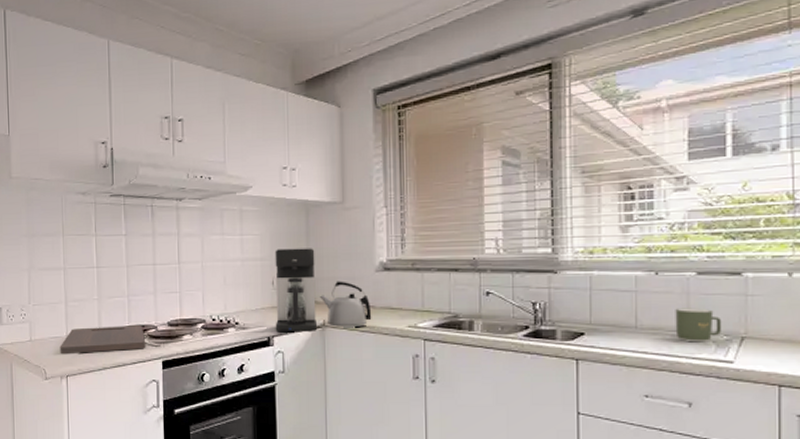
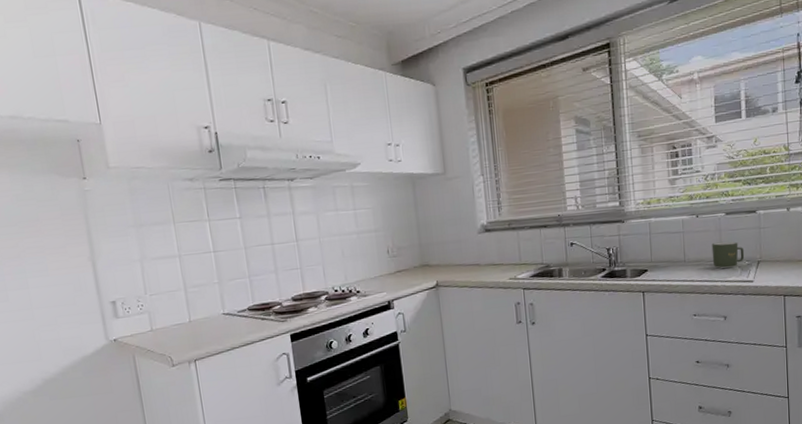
cutting board: present [60,324,146,355] -> none [184,302,273,340]
coffee maker: present [275,248,318,333] -> none [387,217,432,296]
kettle: present [319,281,372,329] -> none [431,244,478,287]

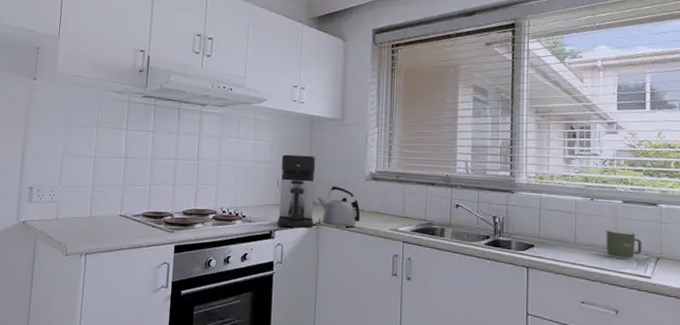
coffee maker: none [387,217,432,296] -> present [277,154,316,229]
kettle: none [431,244,478,287] -> present [316,186,361,229]

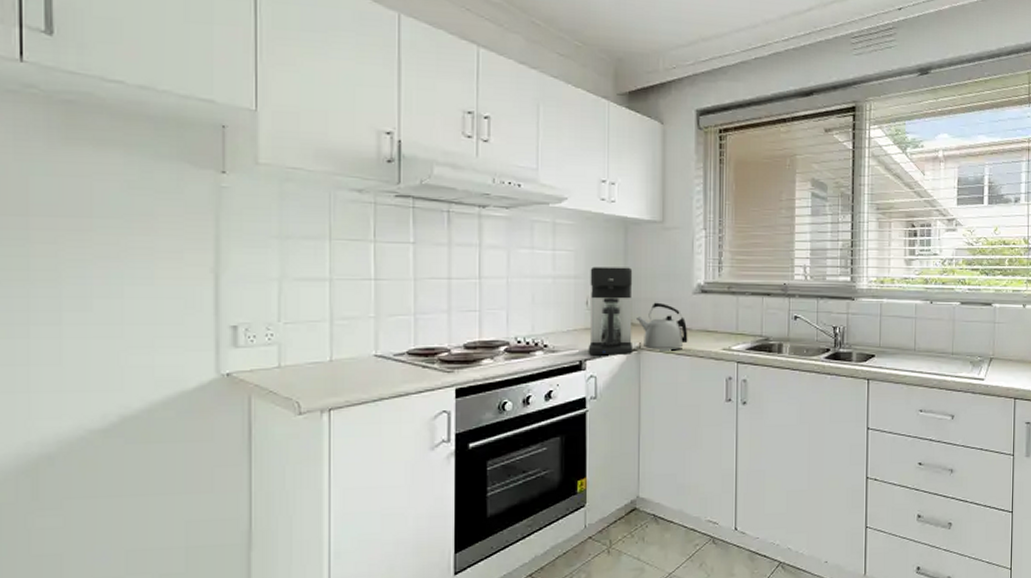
mug: present [606,229,642,260] -> none [944,333,977,363]

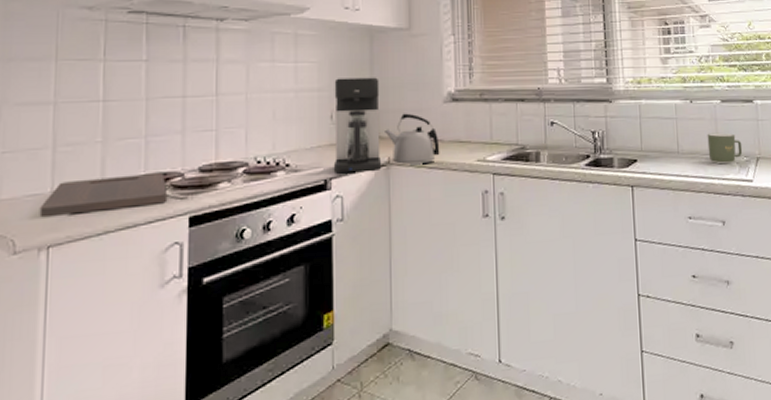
cutting board: none [320,347,436,384] -> present [39,172,168,218]
mug: none [944,333,977,363] -> present [707,132,743,165]

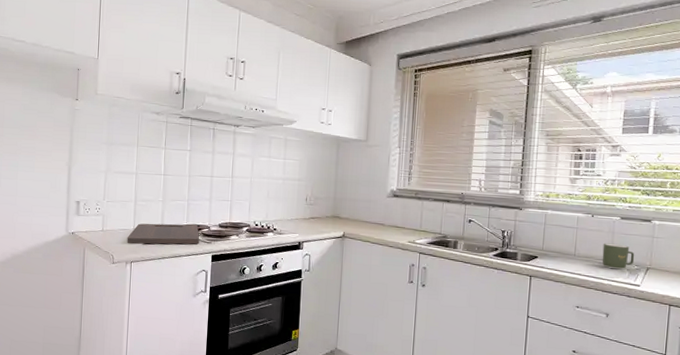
coffee maker: present [333,77,382,174] -> none [305,173,342,241]
kettle: present [383,113,440,167] -> none [341,202,382,241]

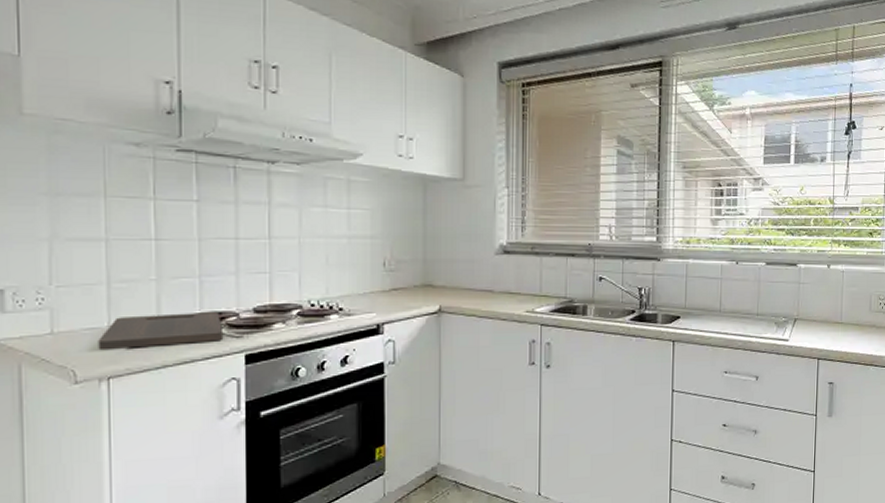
mug: present [602,243,635,270] -> none [749,293,782,324]

